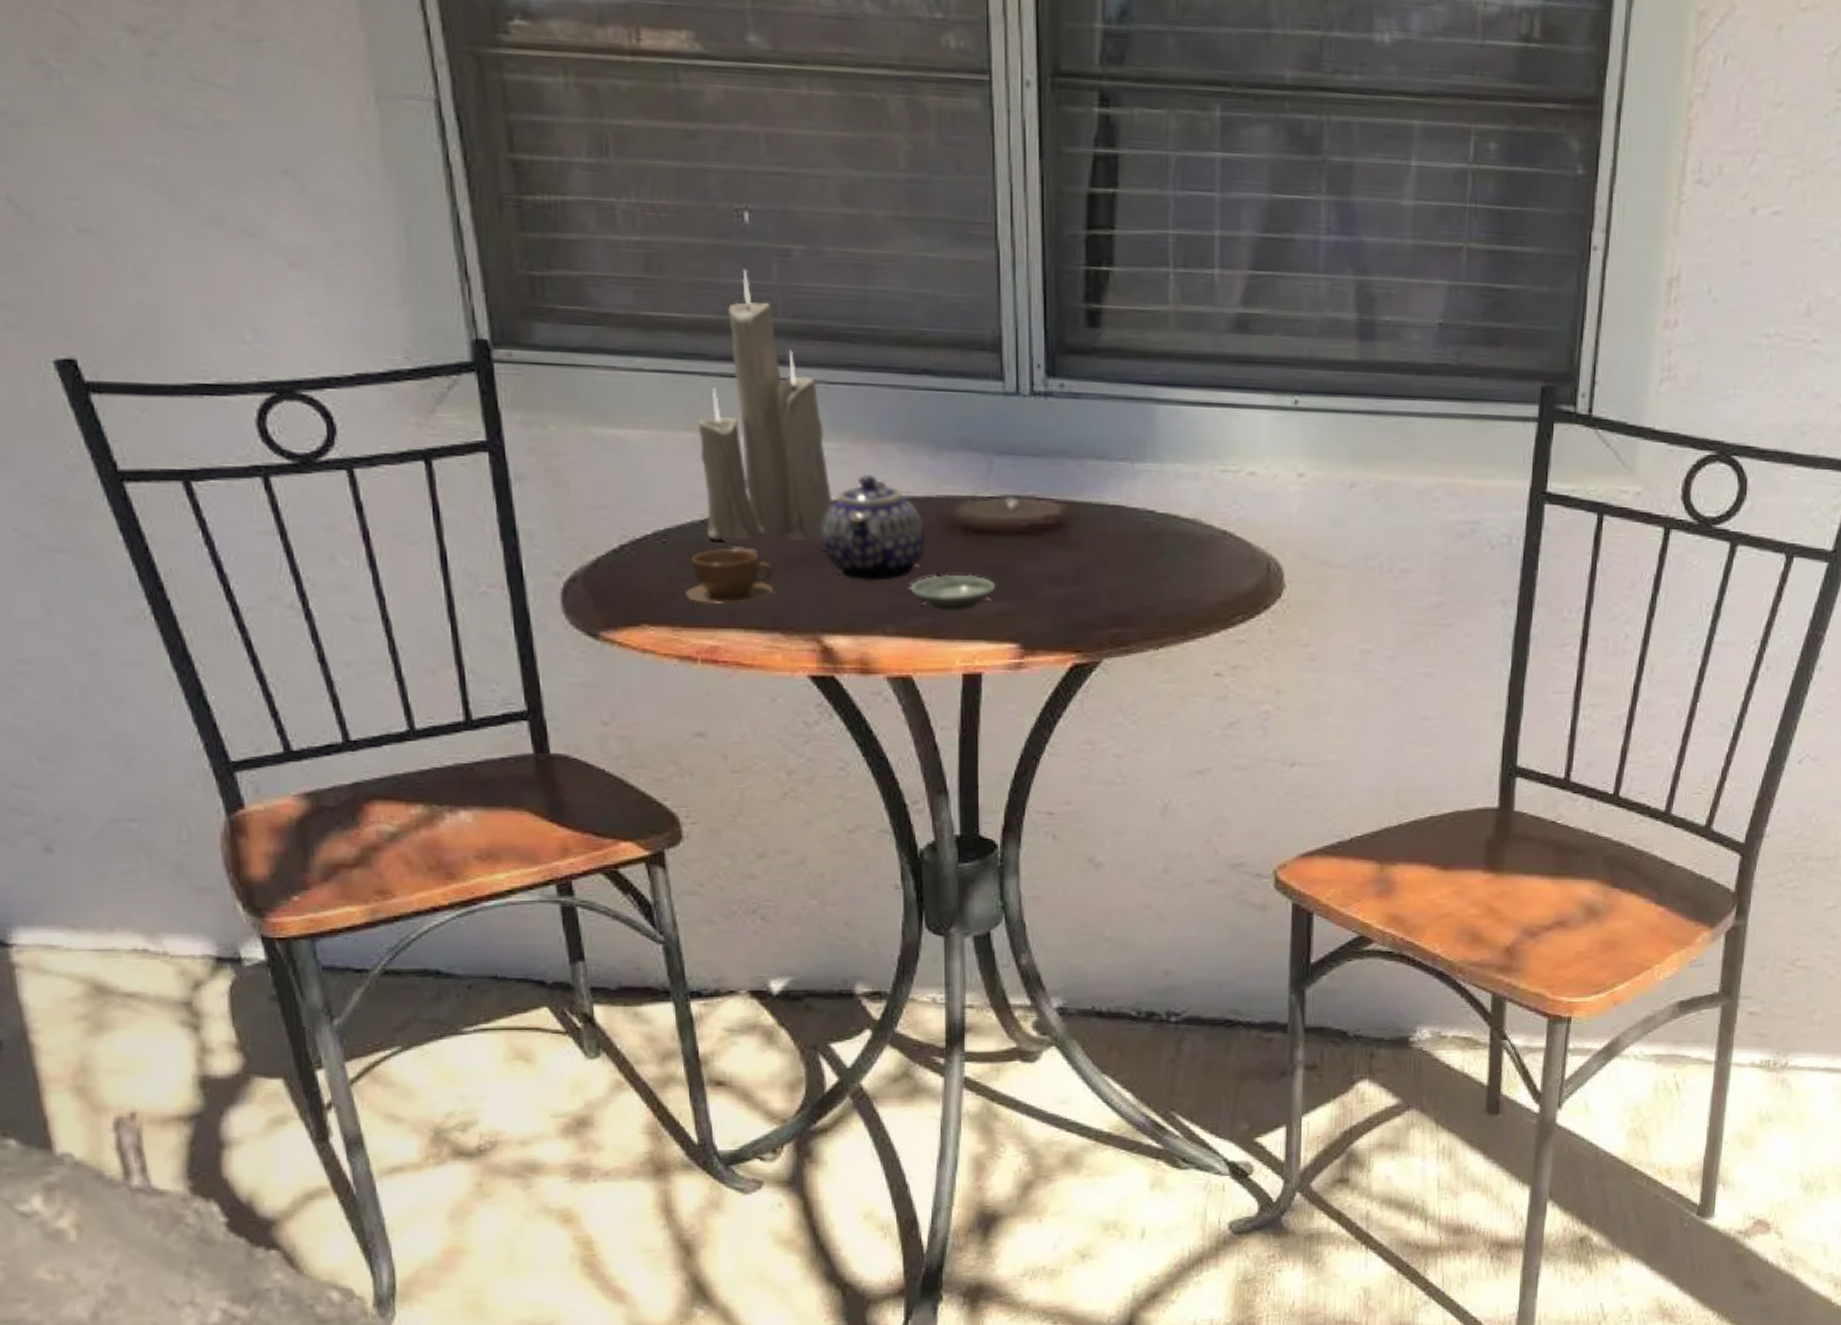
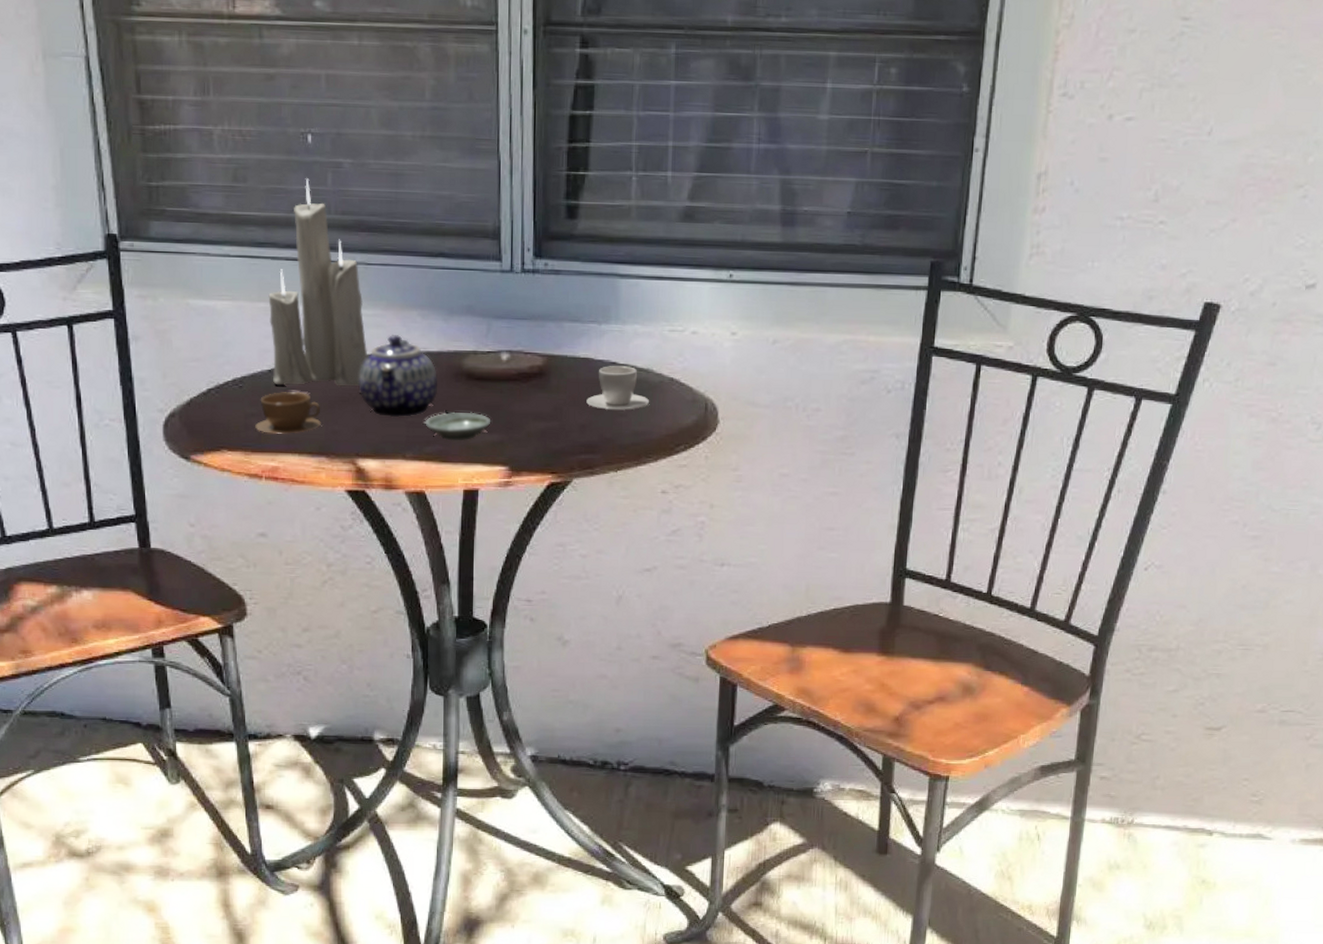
teacup: none [1117,515,1198,572] -> present [586,366,650,411]

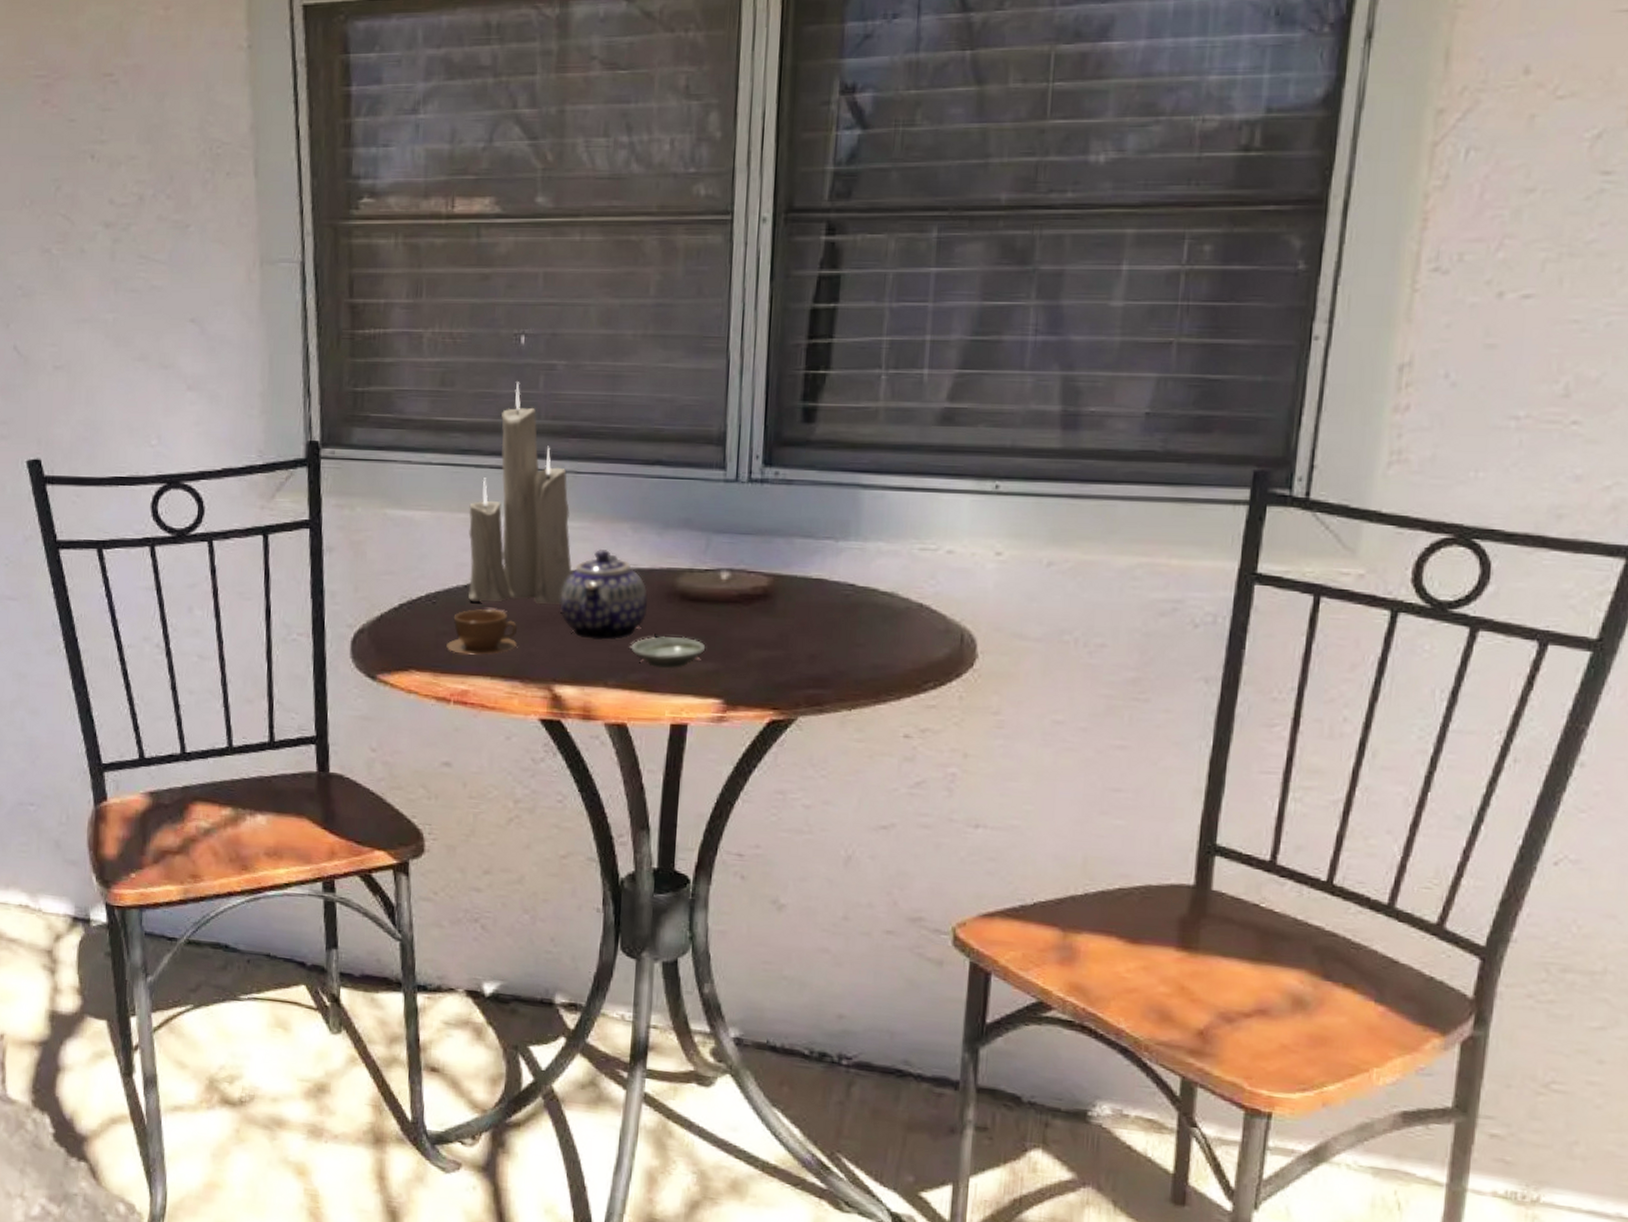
teacup: present [586,366,650,411] -> none [817,588,894,640]

